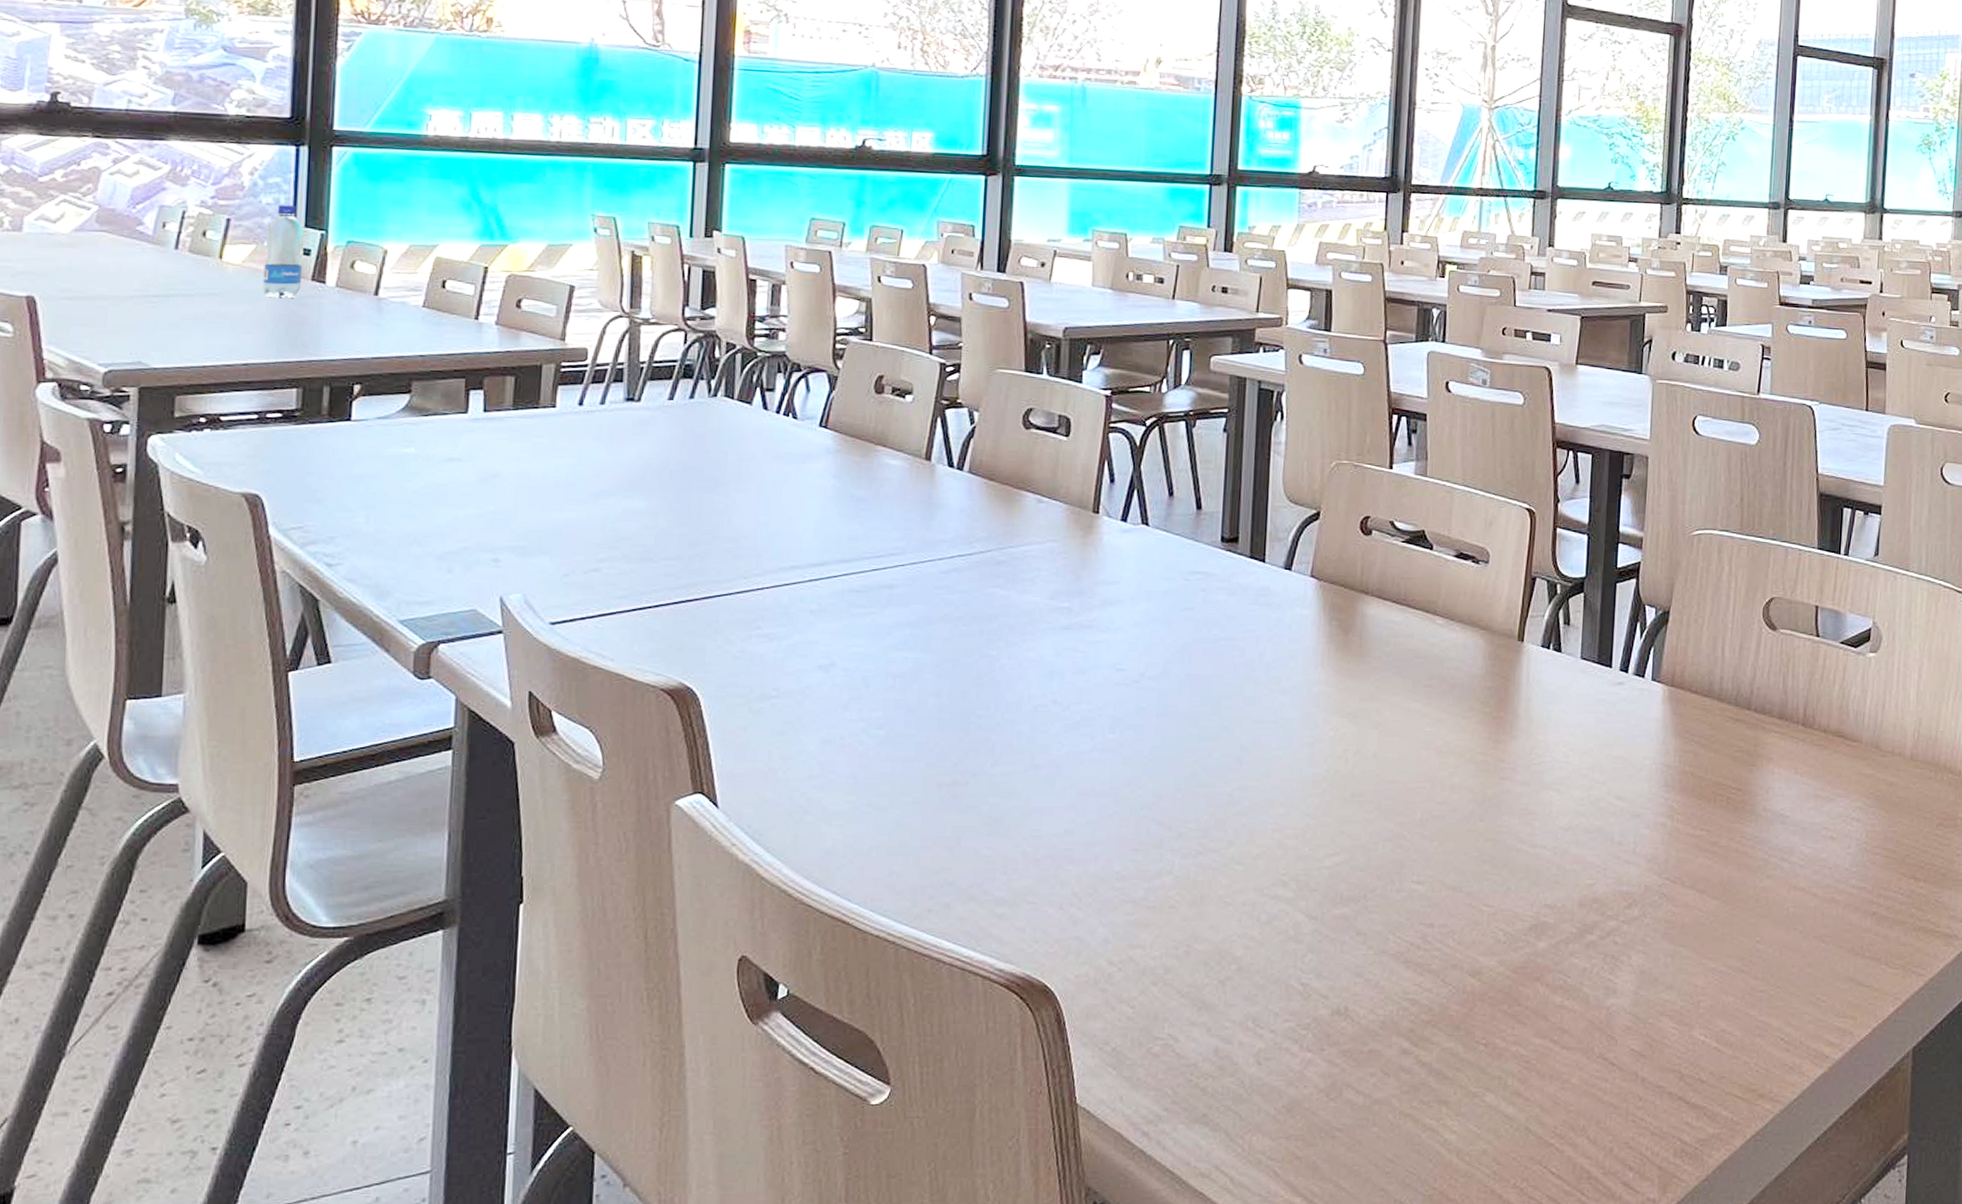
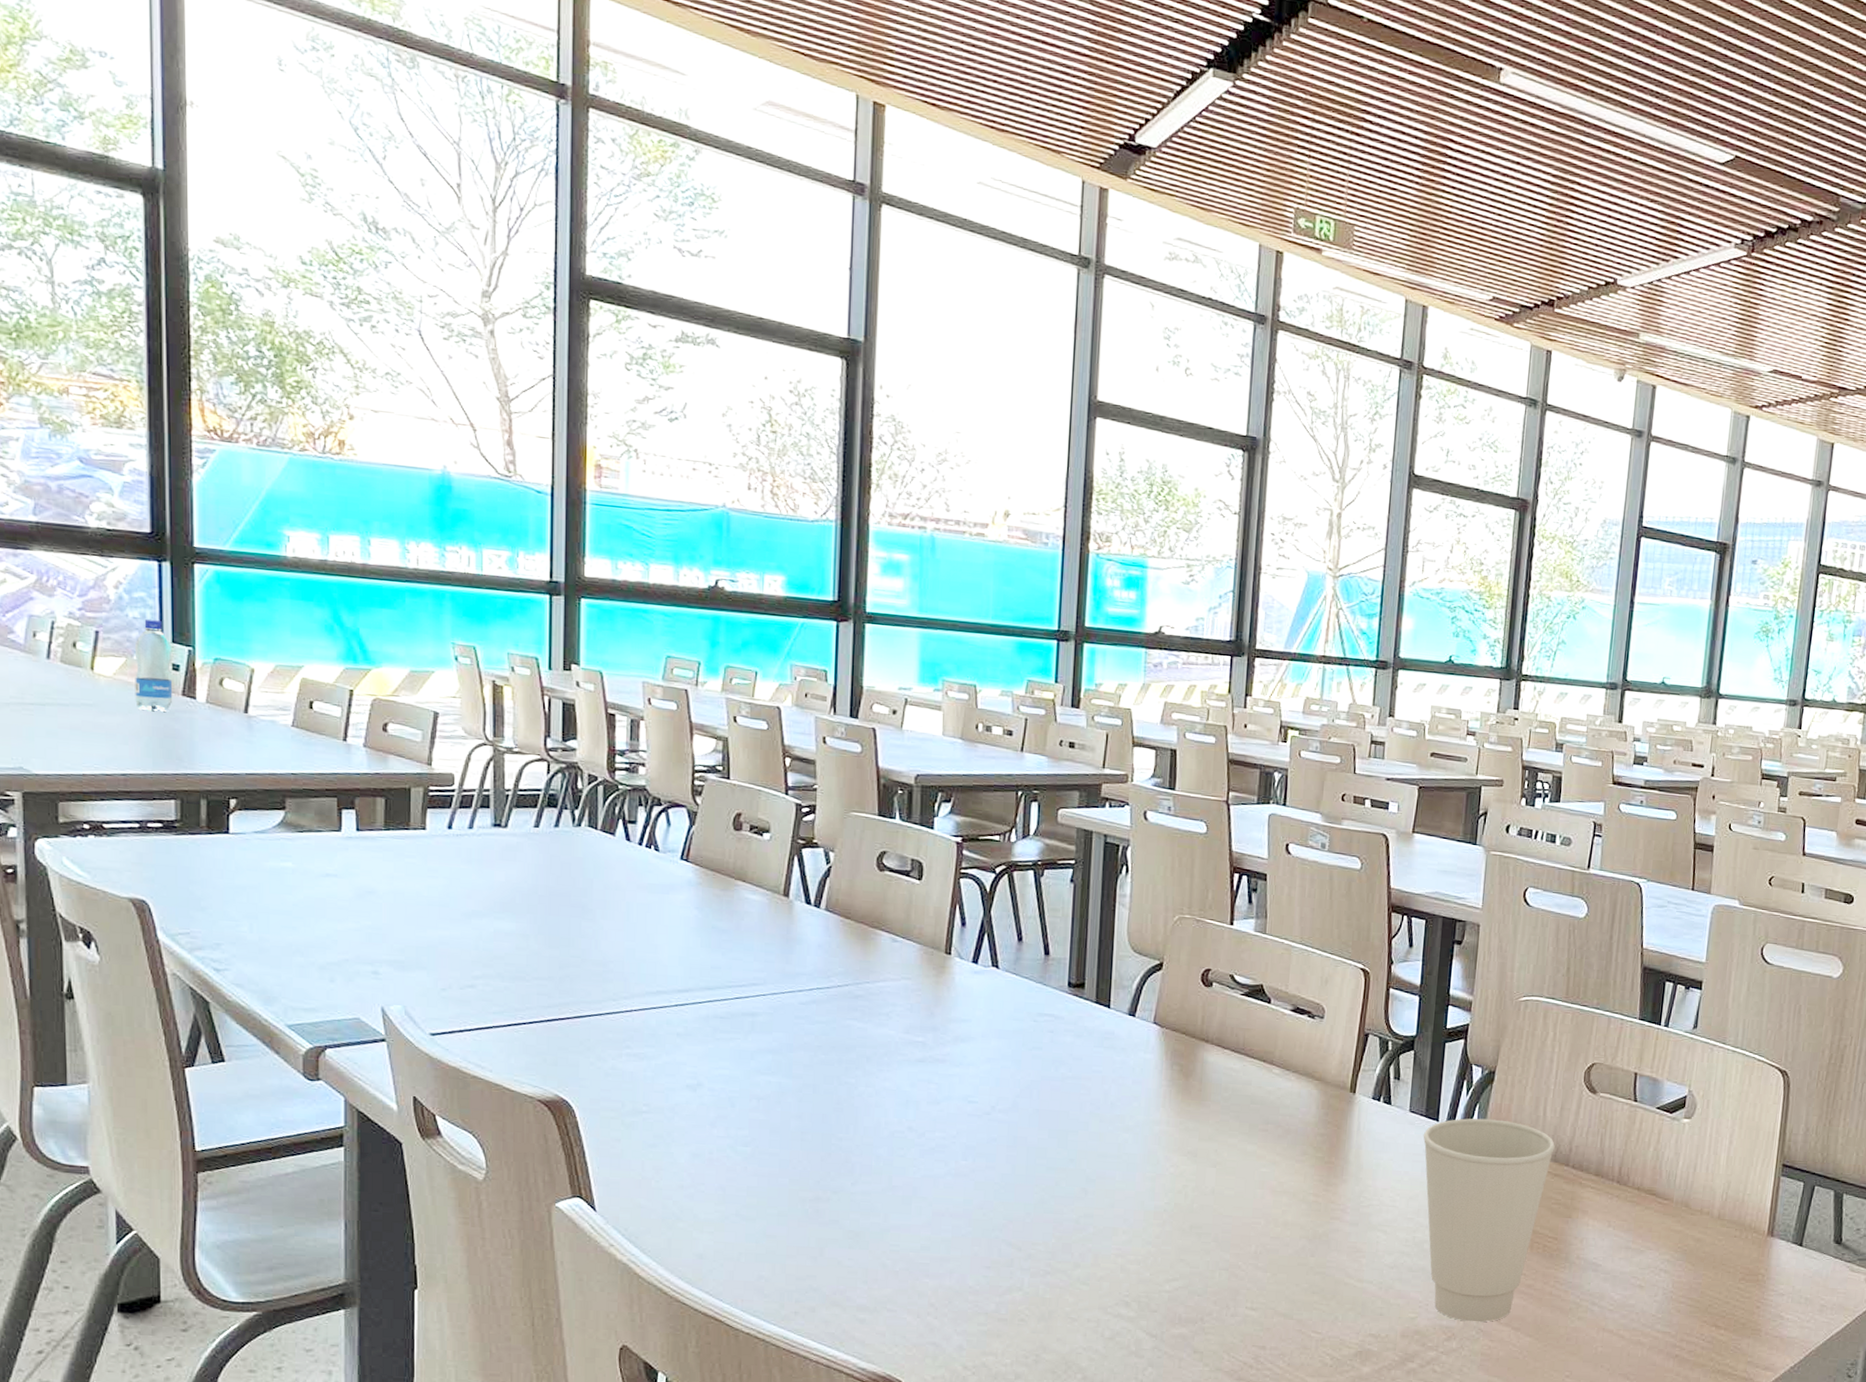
cup: none [1596,662,1736,886] -> present [1423,1118,1556,1323]

